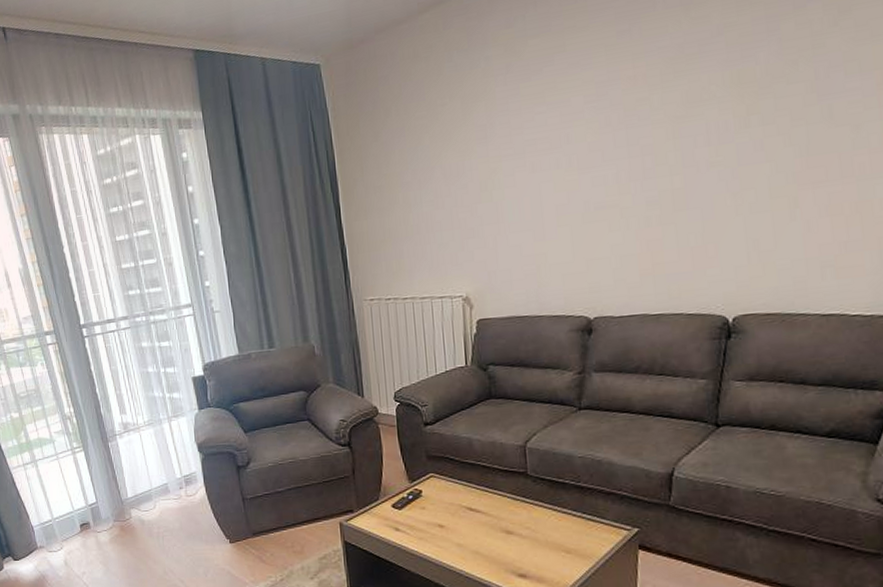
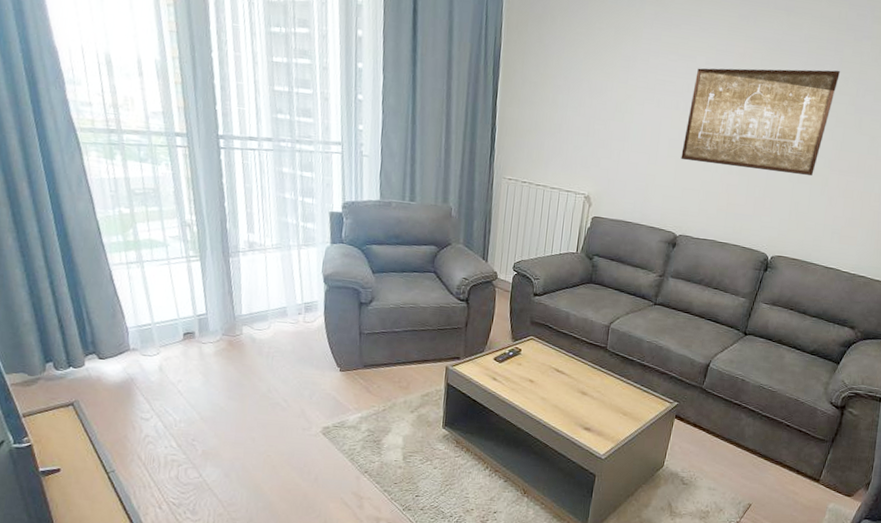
wall art: none [574,54,783,226] -> present [681,68,840,176]

